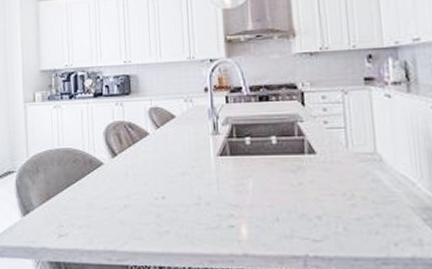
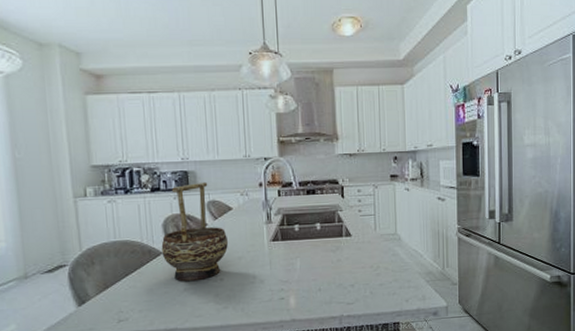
decorative bowl: none [102,86,170,198] -> present [161,181,228,282]

